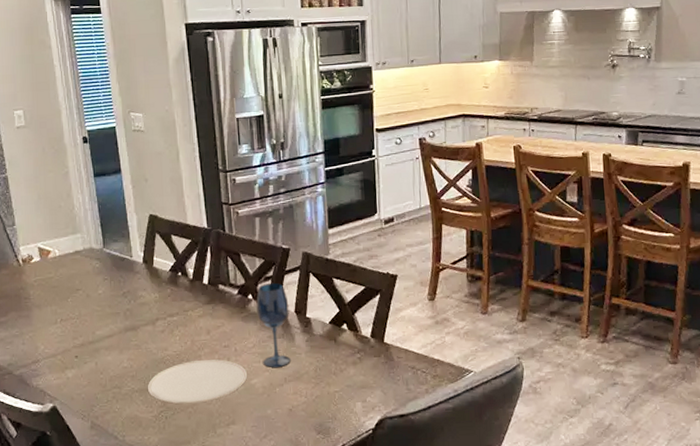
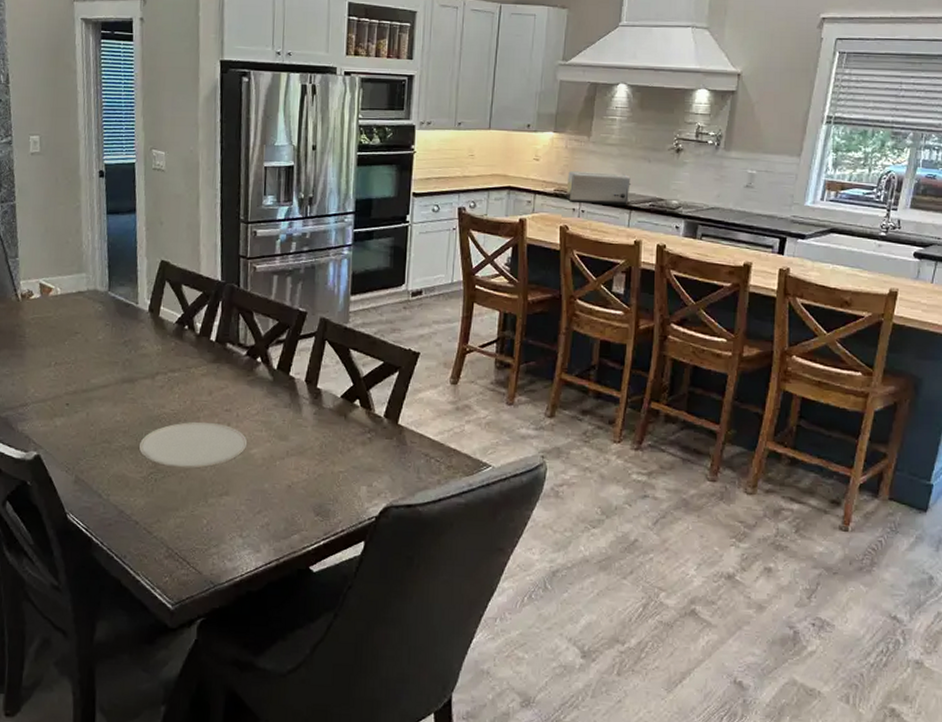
wineglass: present [256,282,291,367] -> none [264,346,300,439]
toaster: none [515,92,574,124] -> present [566,171,631,207]

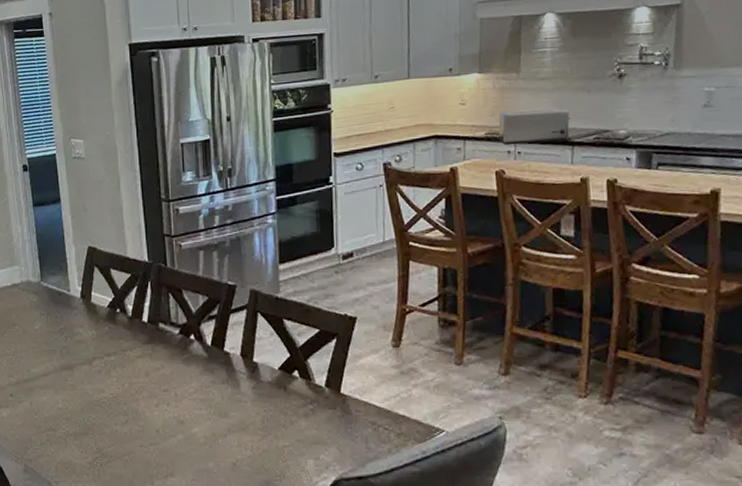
plate: present [139,421,248,469] -> none [83,403,188,451]

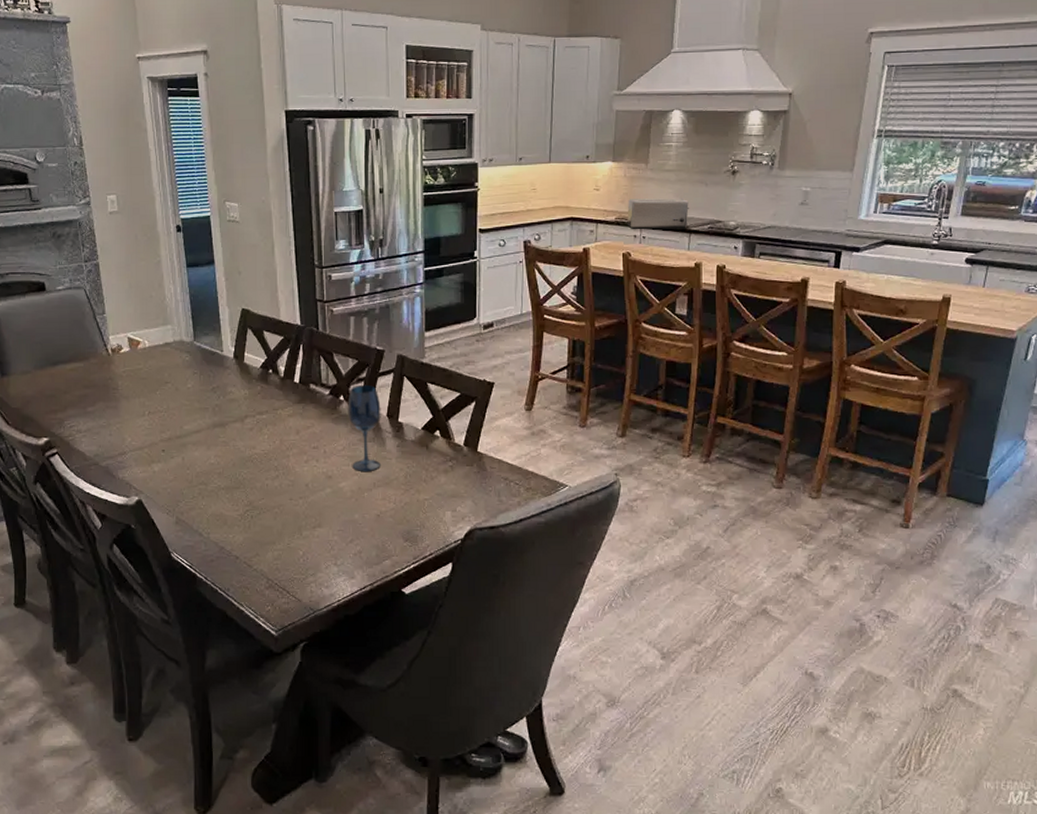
wineglass: none [199,322,235,416] -> present [348,384,381,471]

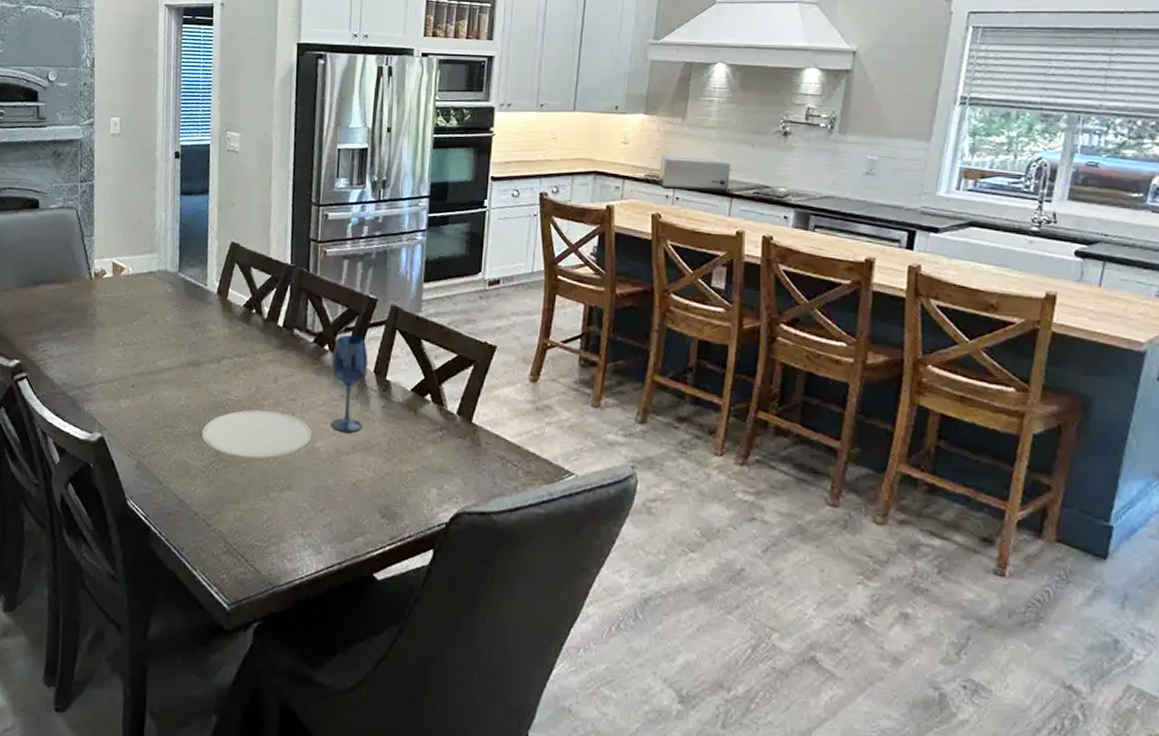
plate: none [235,459,336,504] -> present [202,410,312,459]

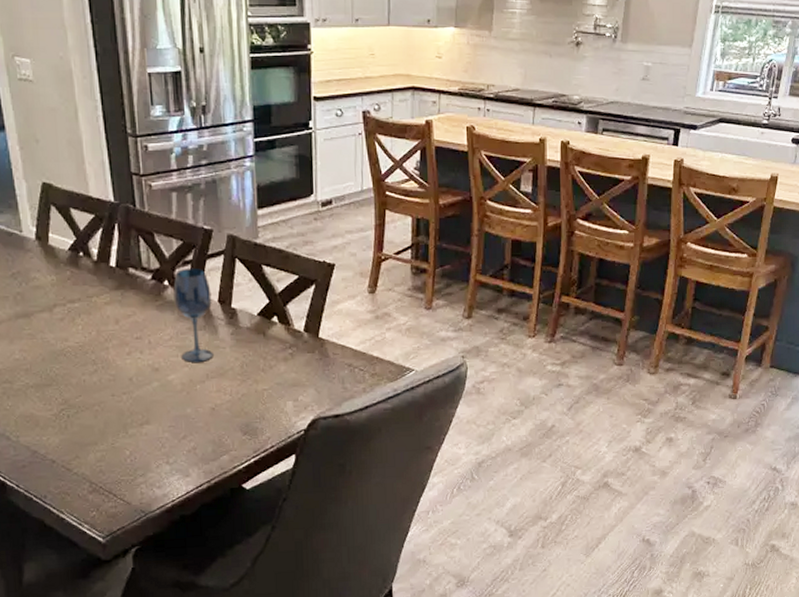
plate: present [202,410,312,459] -> none [45,352,164,402]
toaster: present [658,155,731,194] -> none [470,69,533,104]

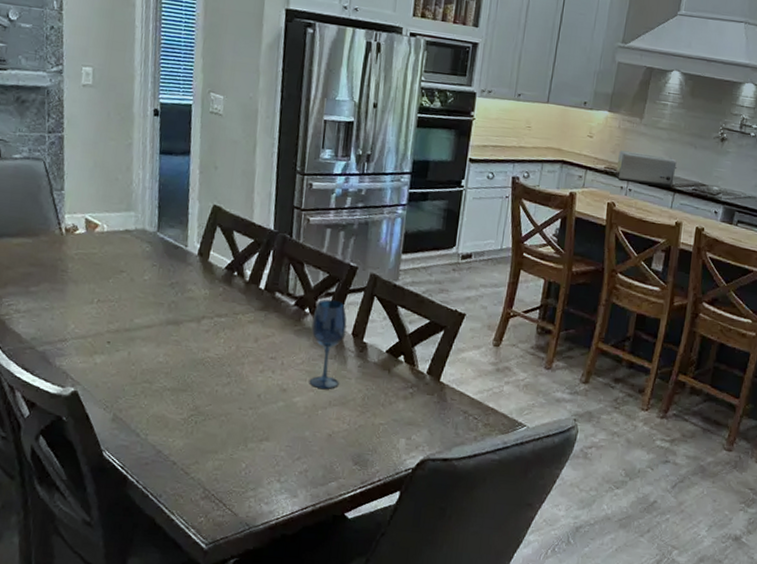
toaster: none [470,69,533,104] -> present [615,150,677,189]

